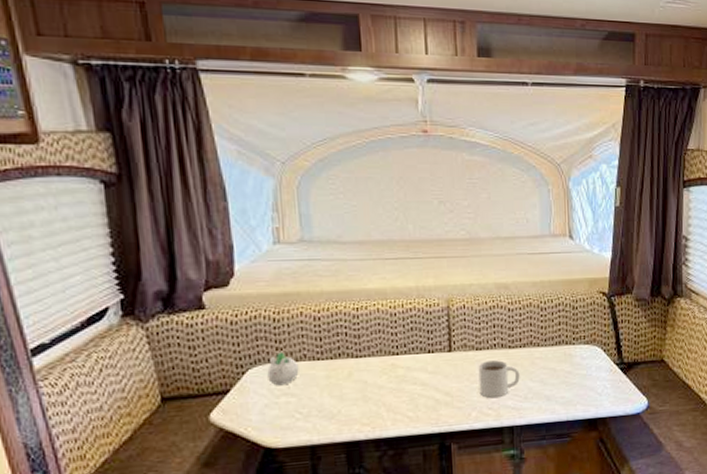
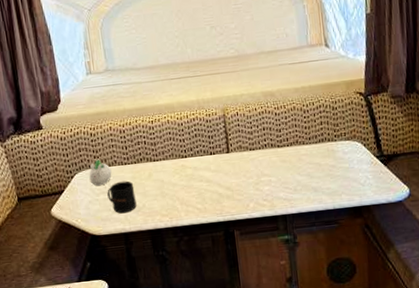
mug: none [290,380,330,421] -> present [107,181,137,214]
mug: present [478,360,520,398] -> none [252,158,289,191]

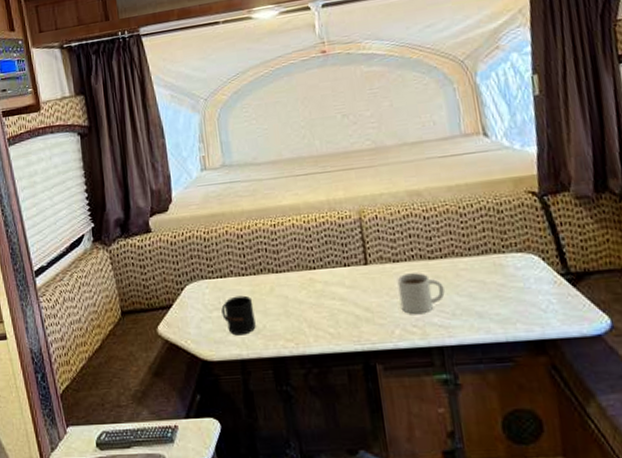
succulent planter: present [89,160,112,186] -> none [201,269,228,301]
mug: none [252,158,289,191] -> present [397,273,445,315]

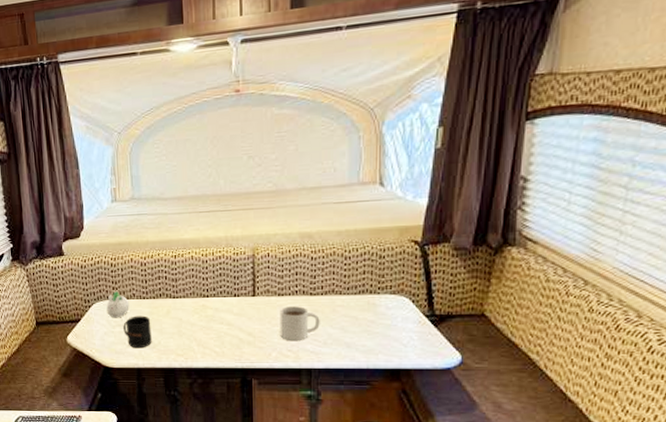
succulent planter: none [201,269,228,301] -> present [106,291,129,318]

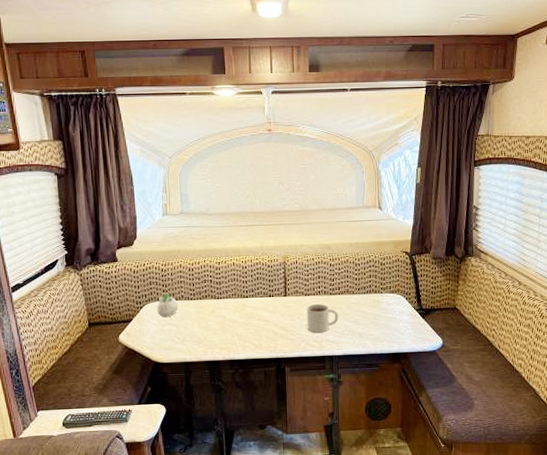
mug: present [123,315,152,348] -> none [172,314,199,344]

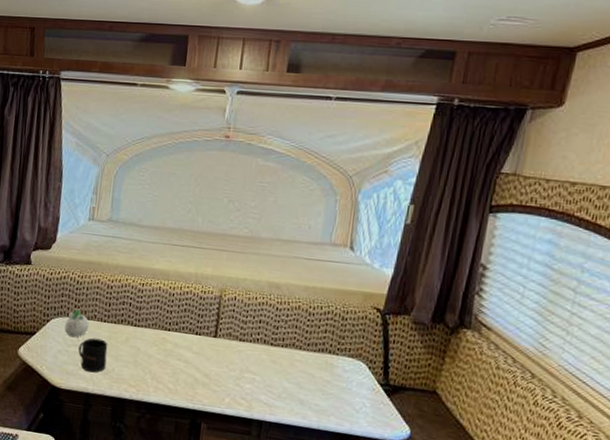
mug: none [172,314,199,344] -> present [78,338,108,373]
mug: present [306,304,338,333] -> none [235,353,278,390]

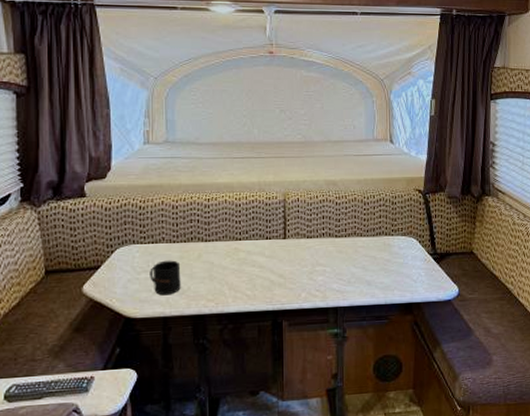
succulent planter: present [64,309,89,338] -> none [132,235,158,264]

